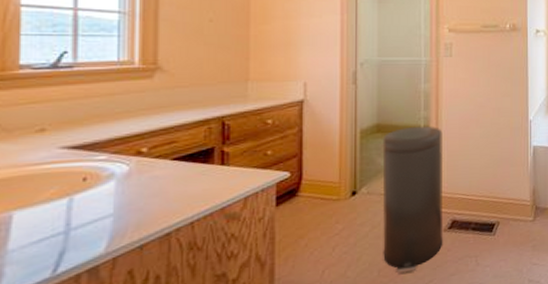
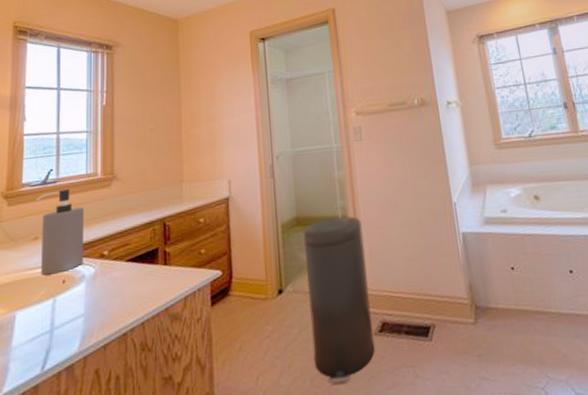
soap dispenser: none [42,77,115,172] -> present [36,189,85,275]

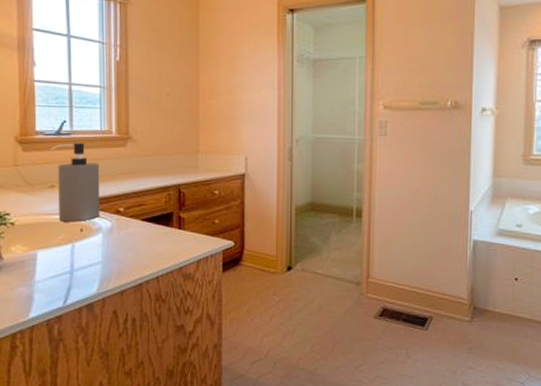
pedal bin: present [303,215,375,383] -> none [315,207,376,353]

